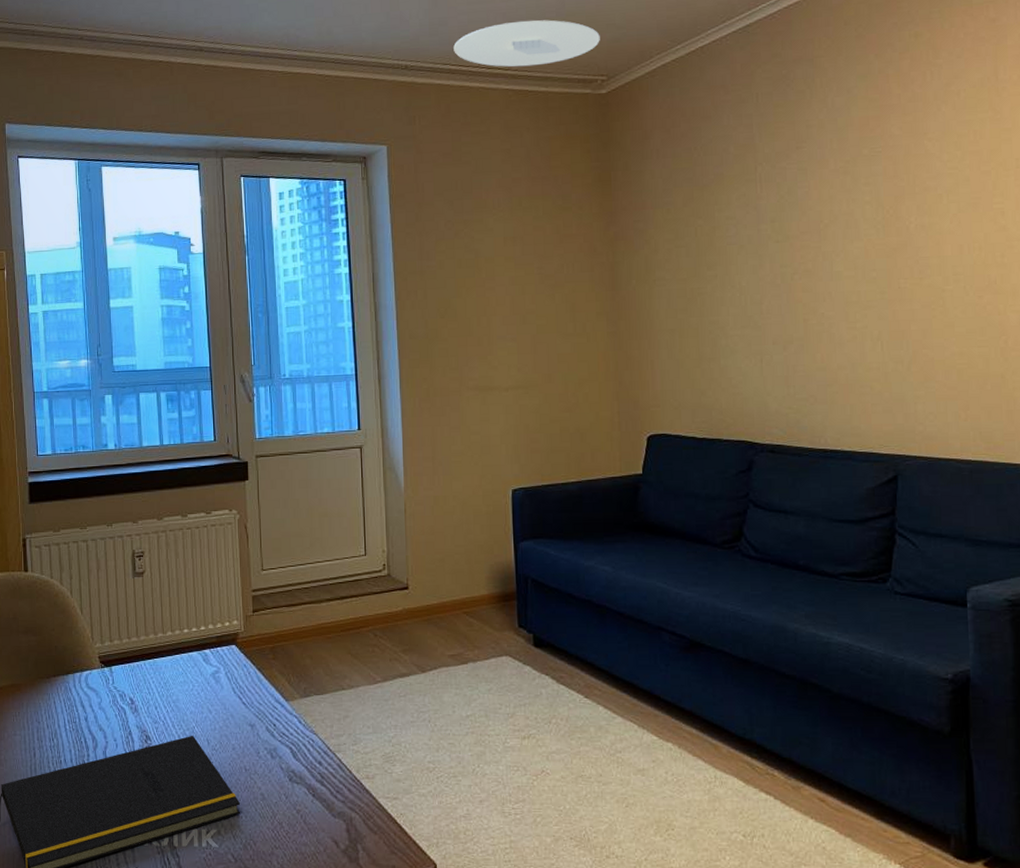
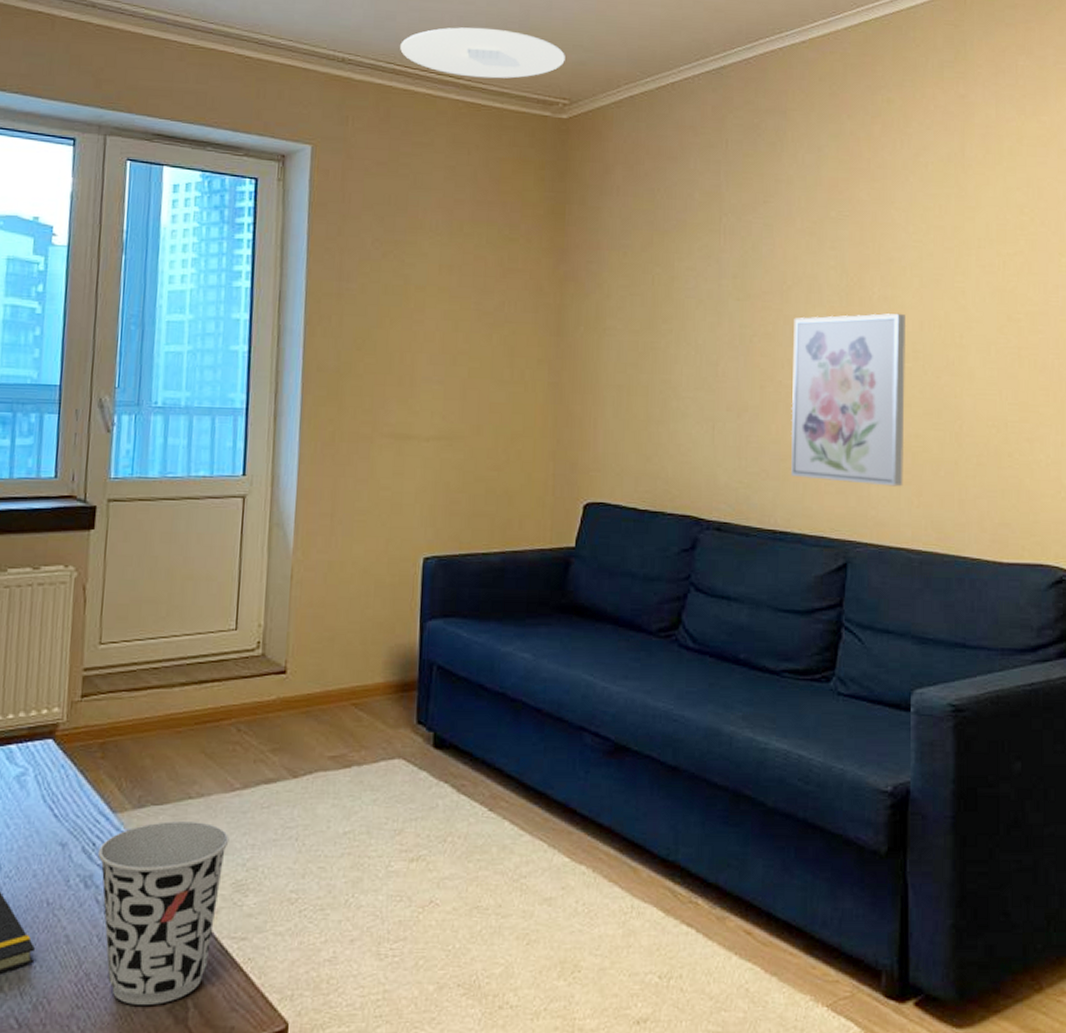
cup: none [278,707,377,847] -> present [97,821,229,1005]
wall art: none [832,239,950,403] -> present [790,313,907,487]

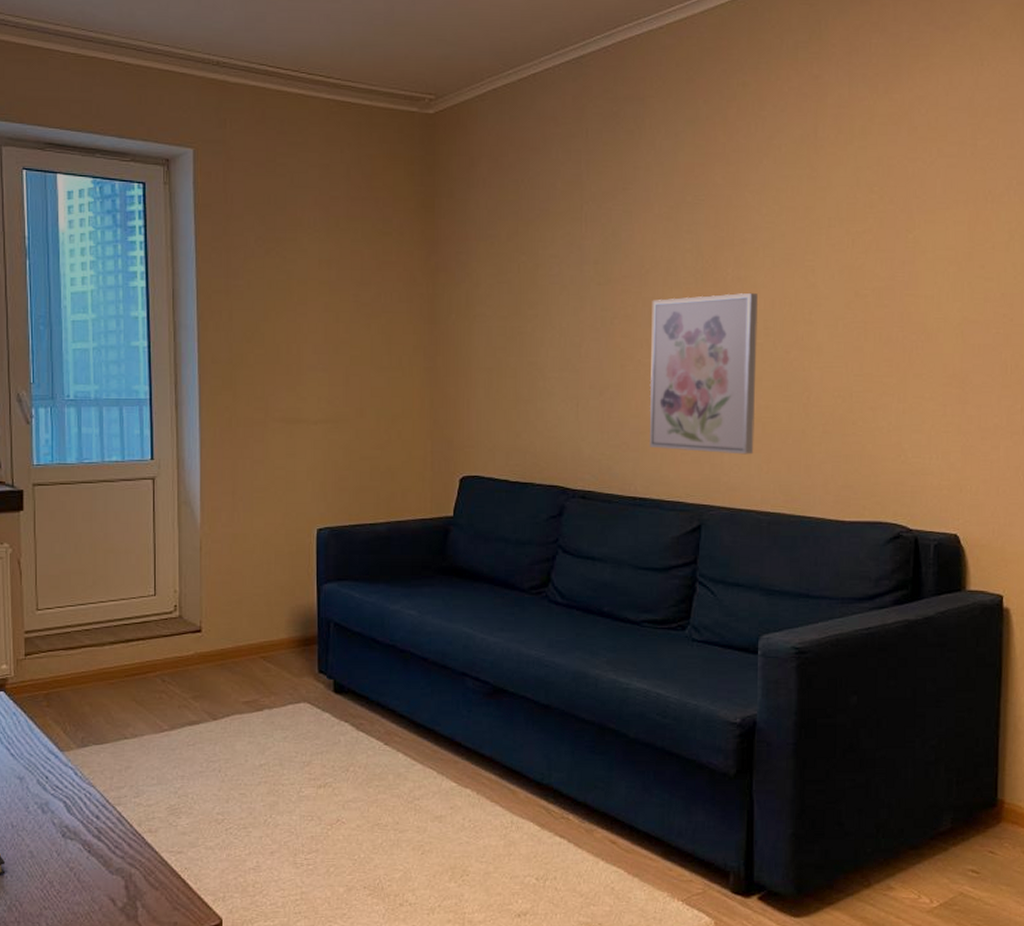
cup: present [97,821,229,1005] -> none [50,758,162,906]
ceiling light: present [400,27,565,79] -> none [271,25,430,76]

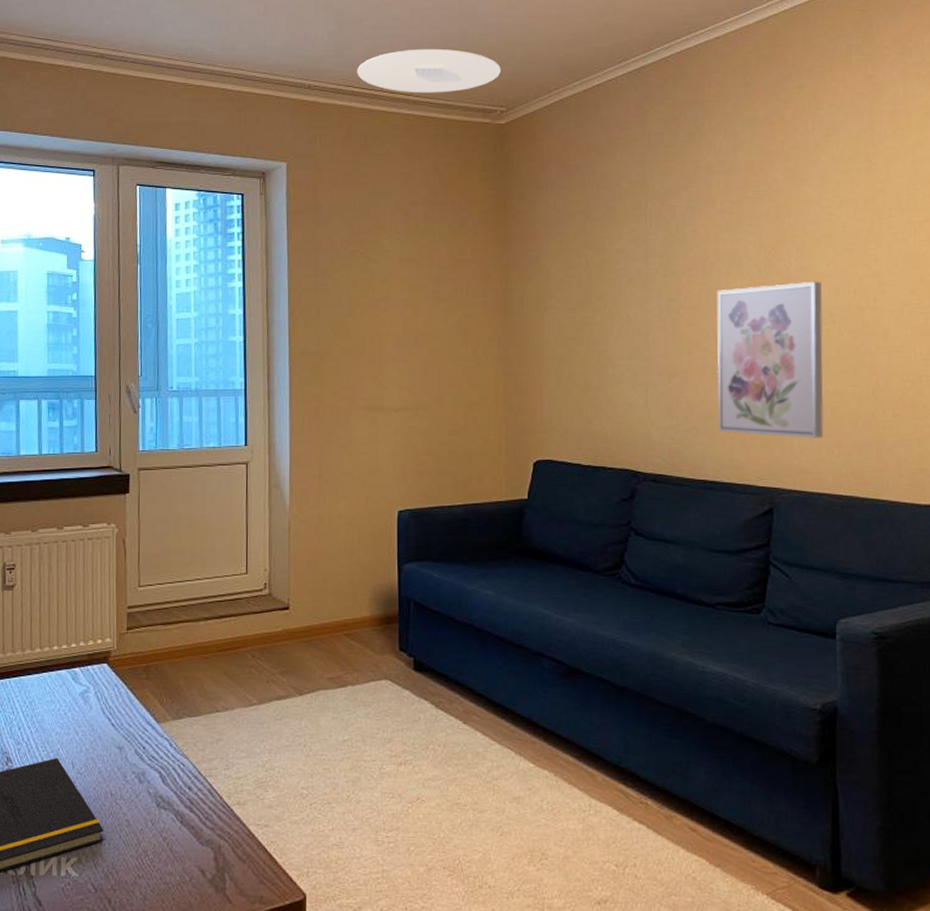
ceiling light: none [271,25,430,76] -> present [357,48,501,93]

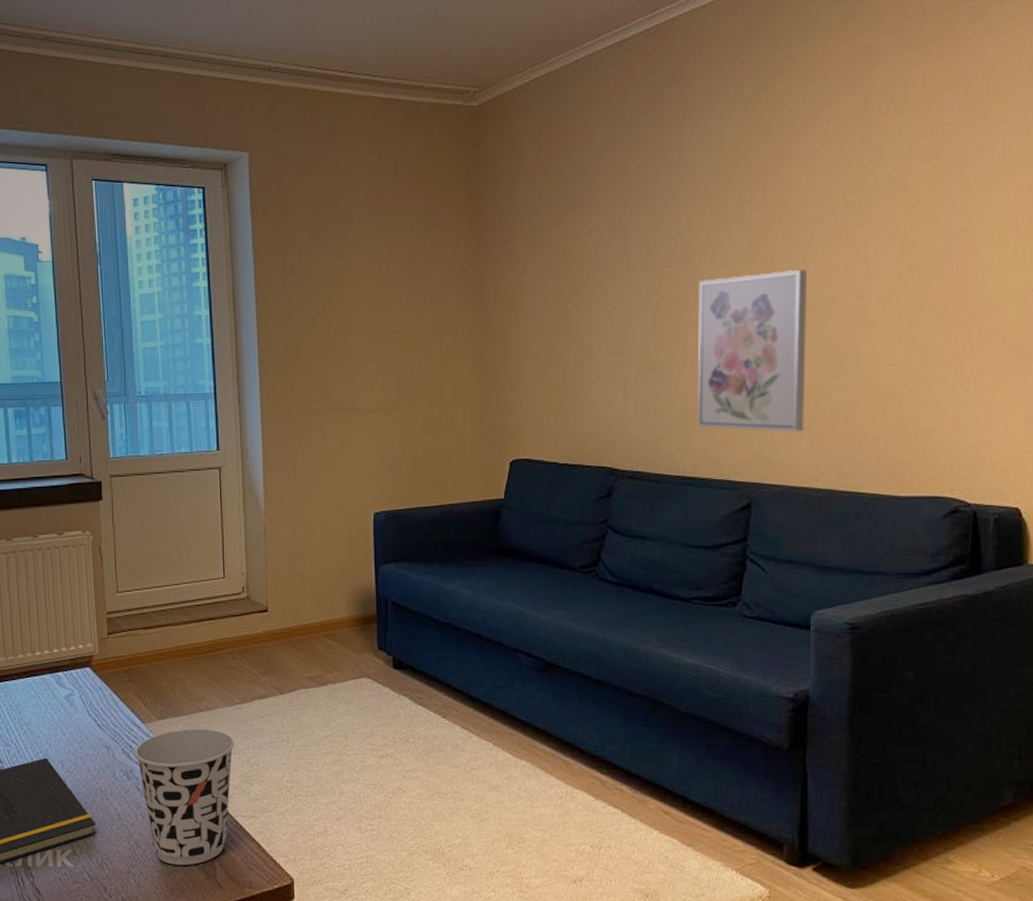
cup: none [147,730,251,877] -> present [134,729,235,865]
ceiling light: present [357,48,501,93] -> none [320,23,473,74]

